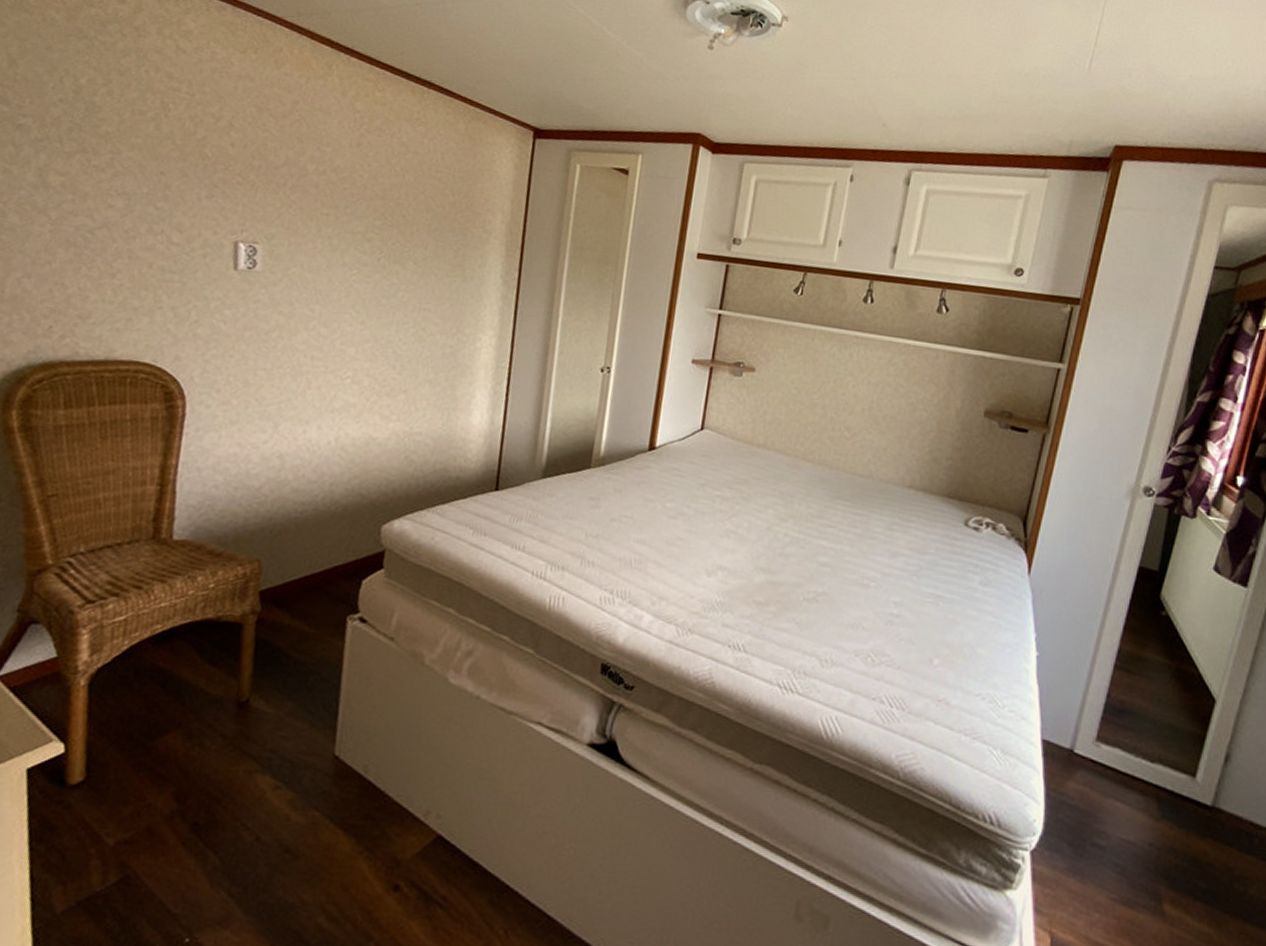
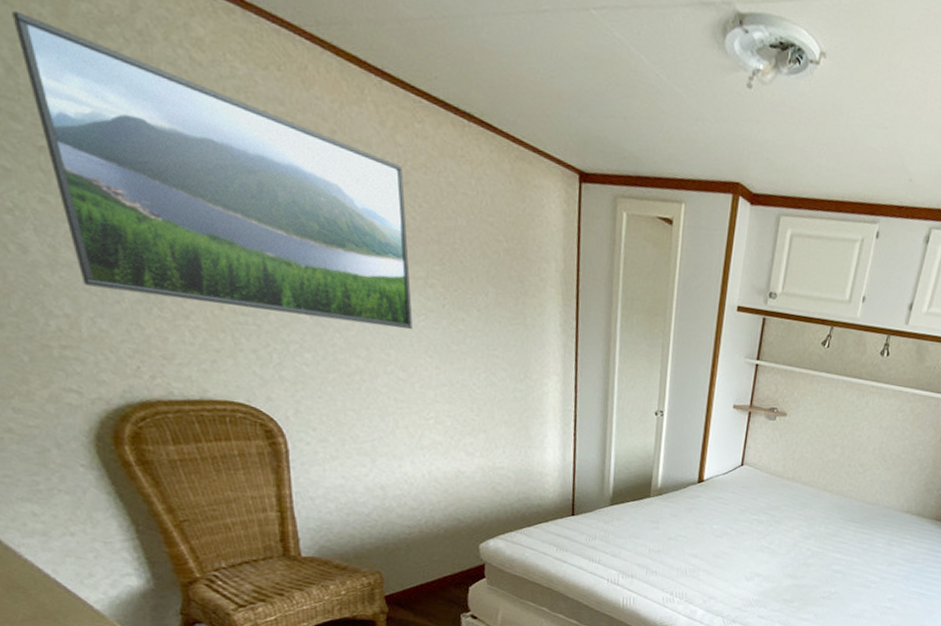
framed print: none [20,16,358,285] -> present [12,10,413,330]

